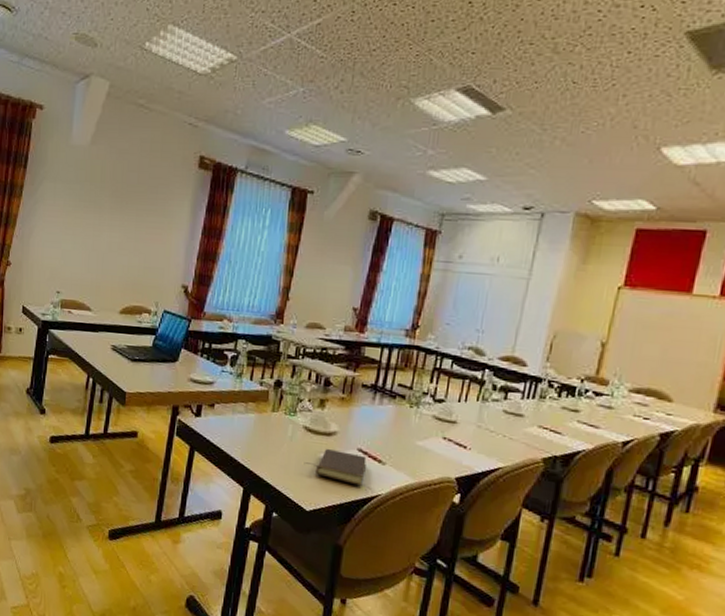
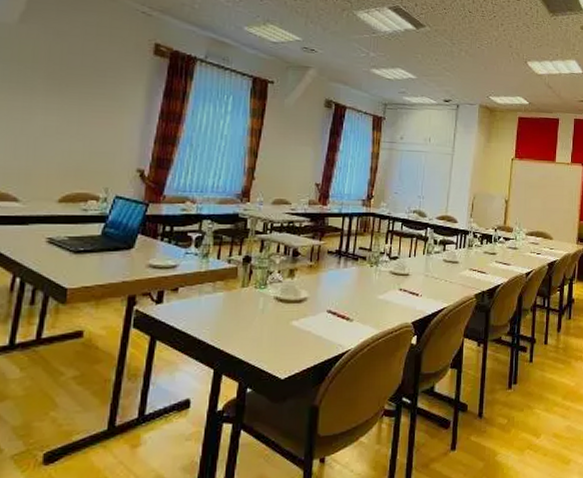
book: present [303,448,367,486] -> none [276,314,336,345]

